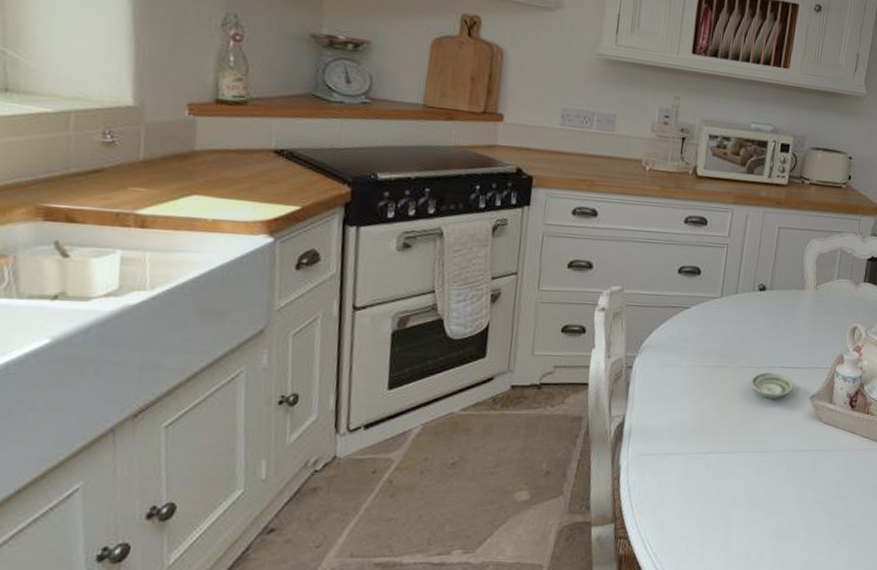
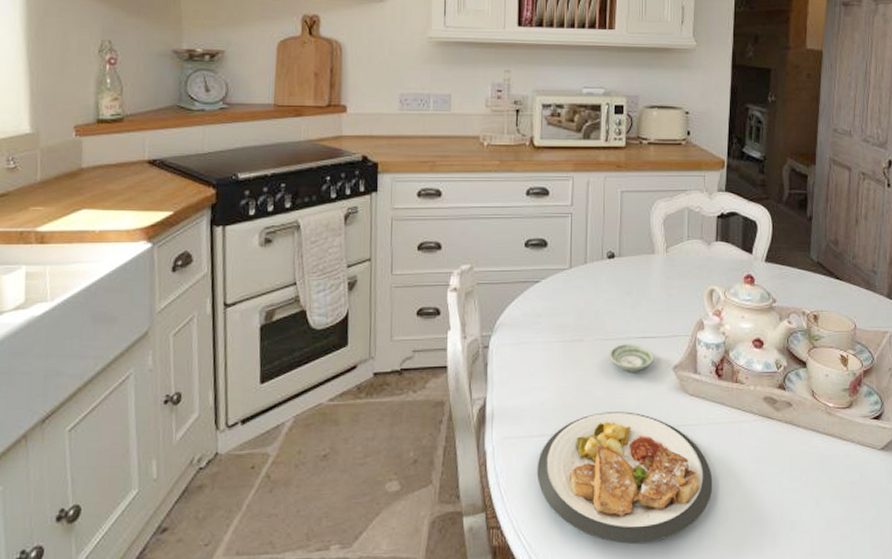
plate: none [668,435,836,556] -> present [536,411,713,544]

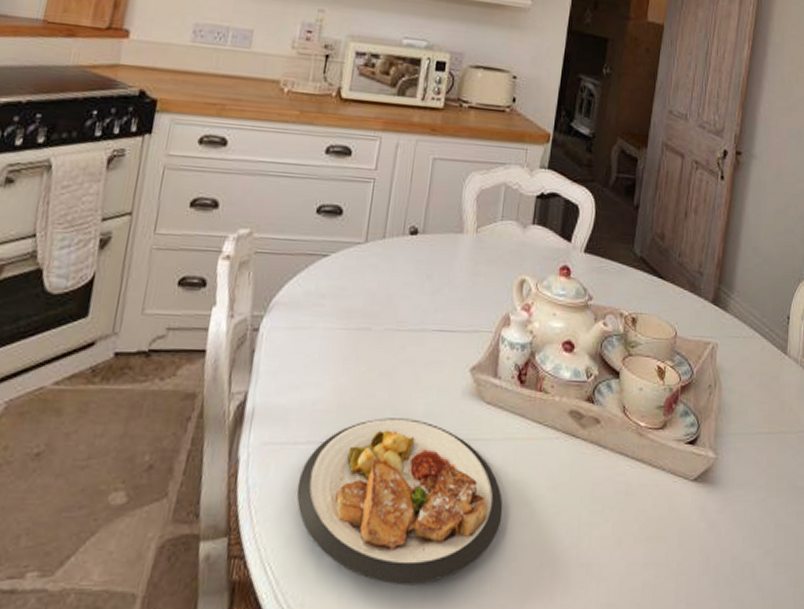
saucer: present [608,344,654,372] -> none [398,337,450,372]

